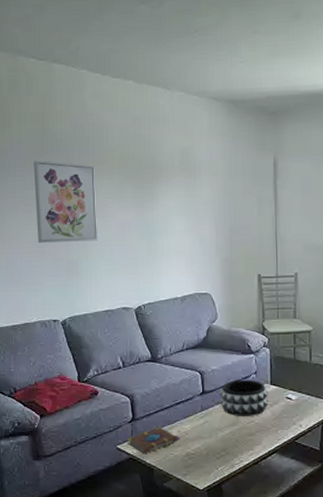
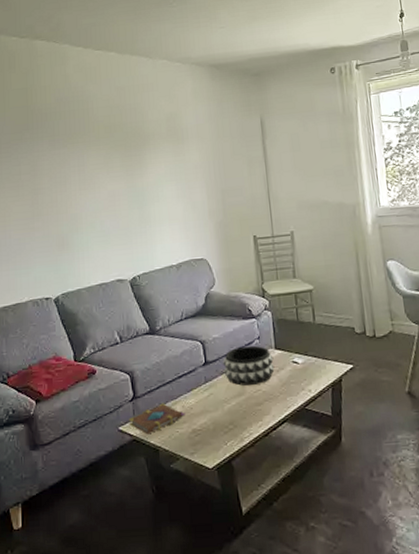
wall art: present [34,161,98,244] -> none [19,136,88,220]

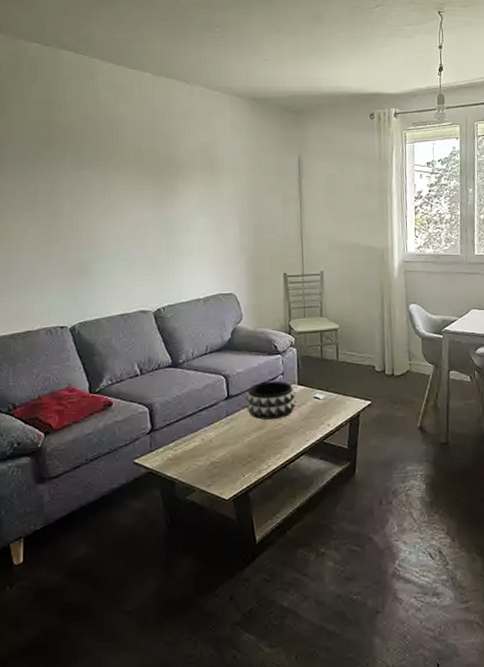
book: present [128,403,185,435] -> none [145,436,204,467]

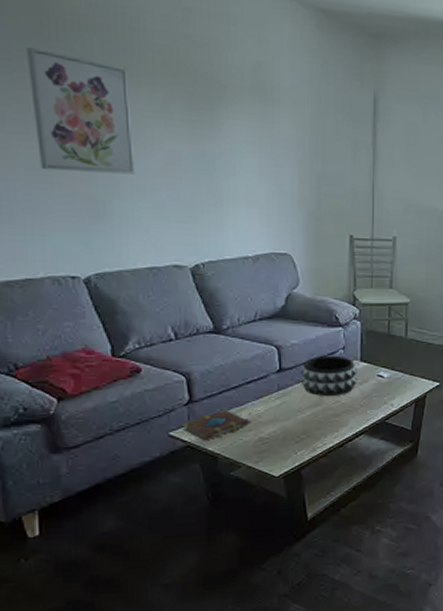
wall art: none [37,153,112,243] -> present [27,47,136,175]
book: none [145,436,204,467] -> present [182,409,252,441]

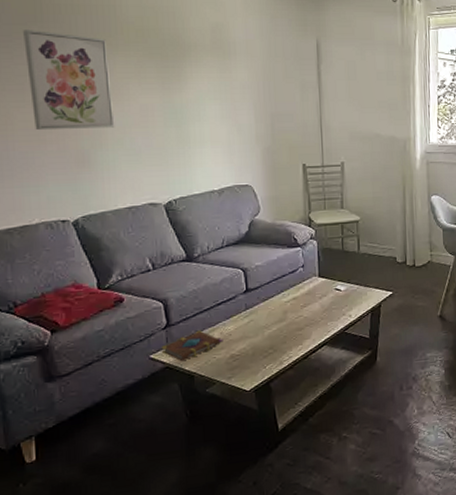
decorative bowl: present [300,355,358,396] -> none [265,273,317,312]

